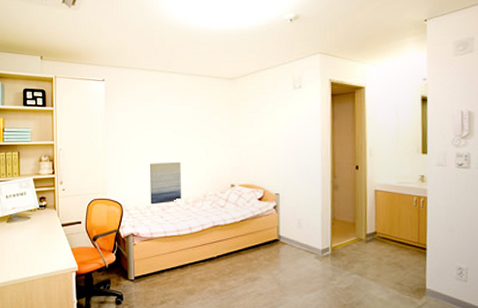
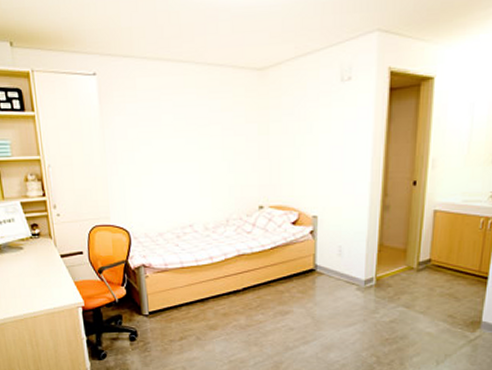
wall art: present [150,161,182,205] -> none [160,179,201,231]

